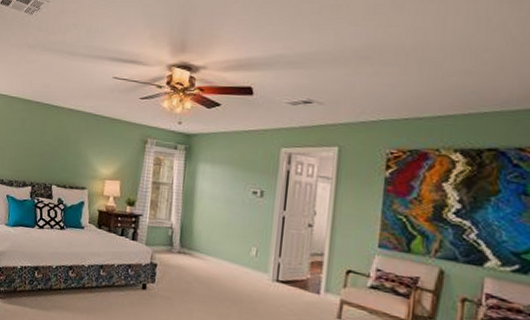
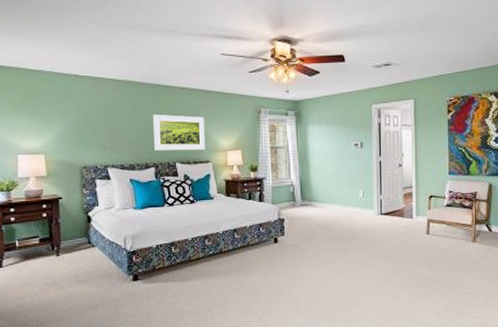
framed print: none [34,134,87,176] -> present [152,115,205,151]

